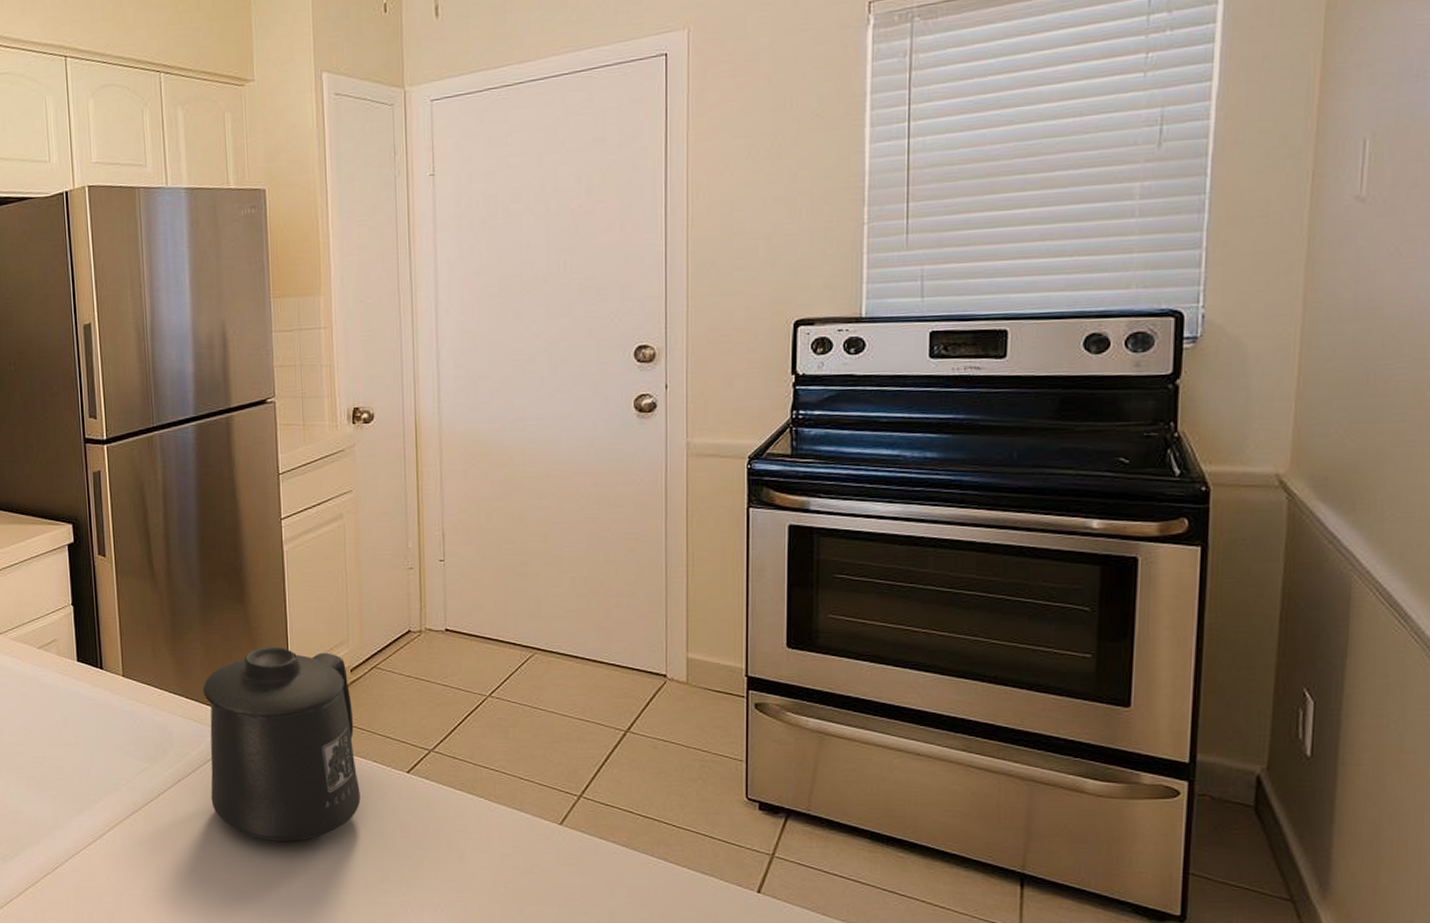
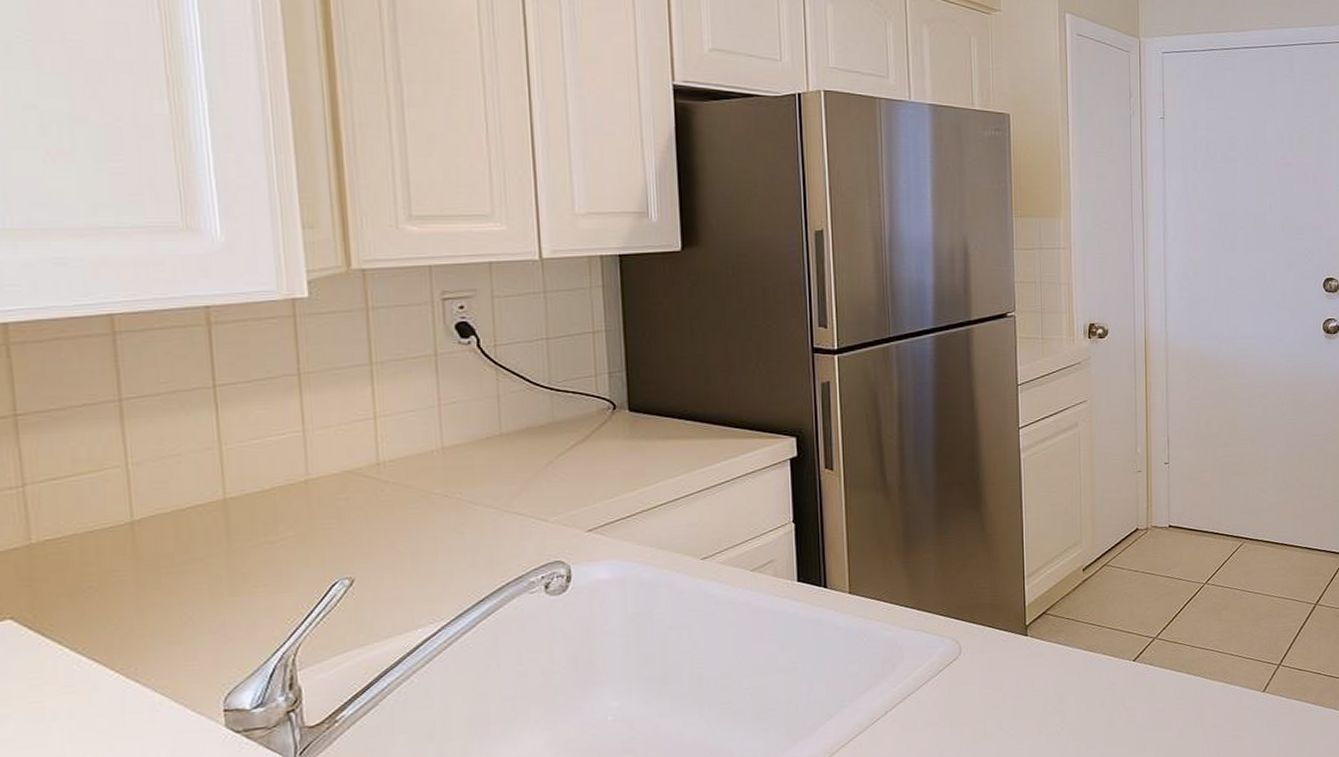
mug: present [203,646,361,841] -> none [936,551,1090,743]

